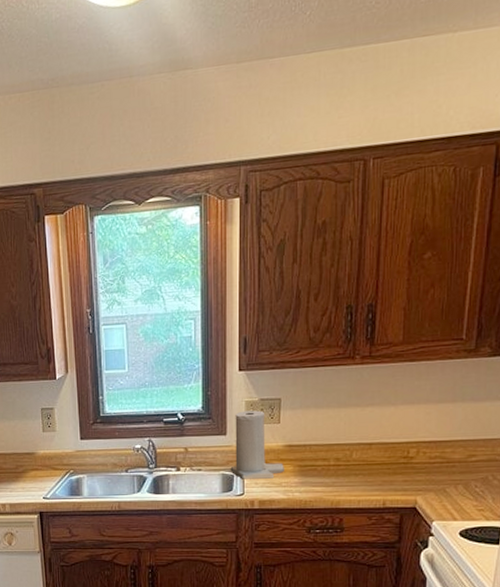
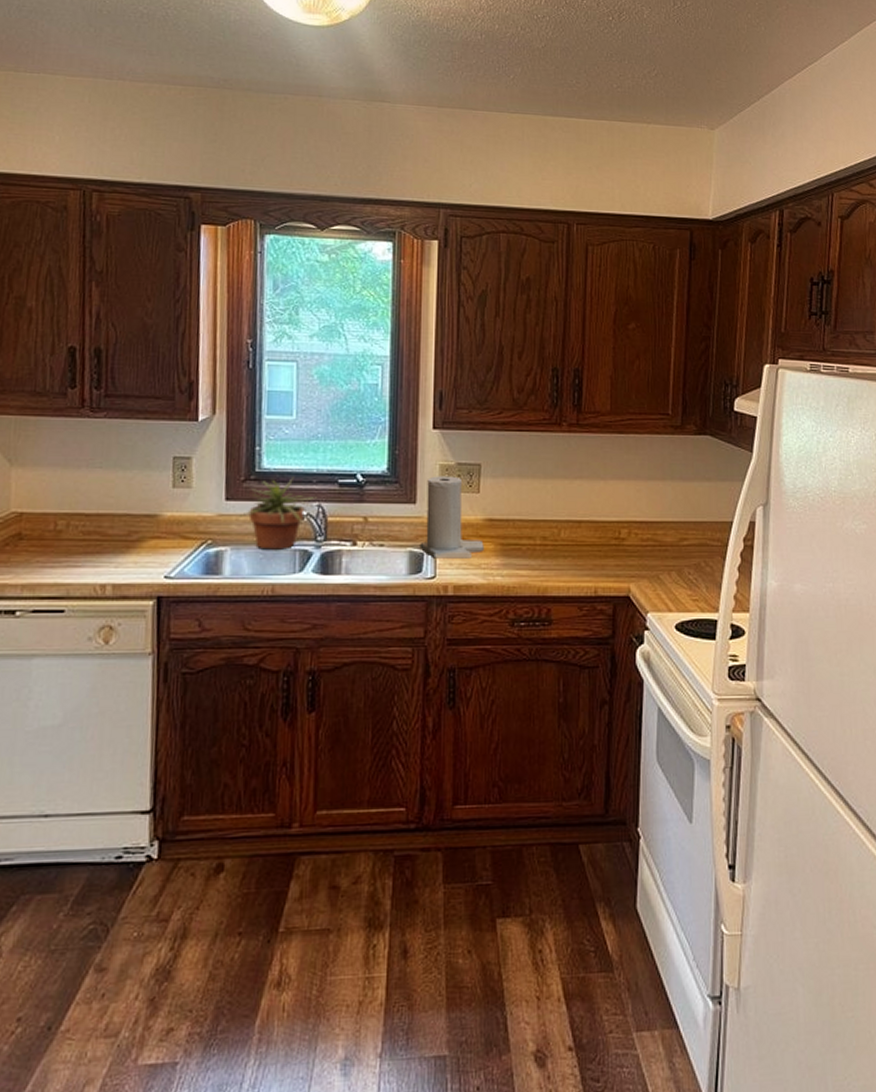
potted plant: none [92,418,147,476] -> present [240,476,317,550]

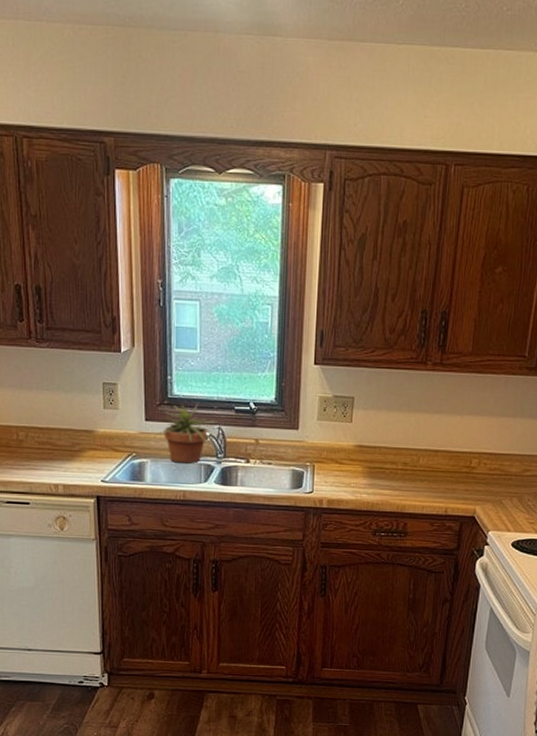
paper towel: present [419,476,484,559] -> none [300,406,354,478]

